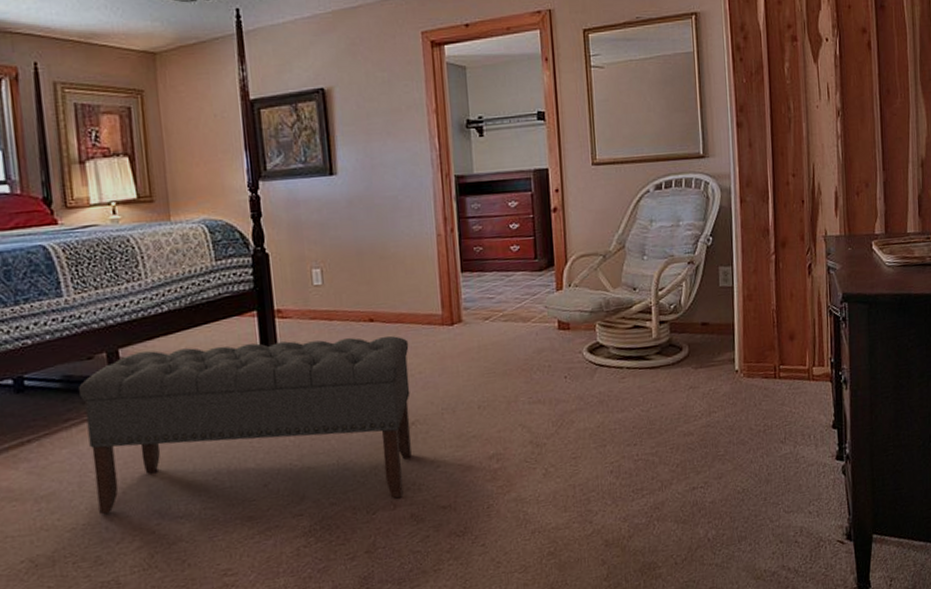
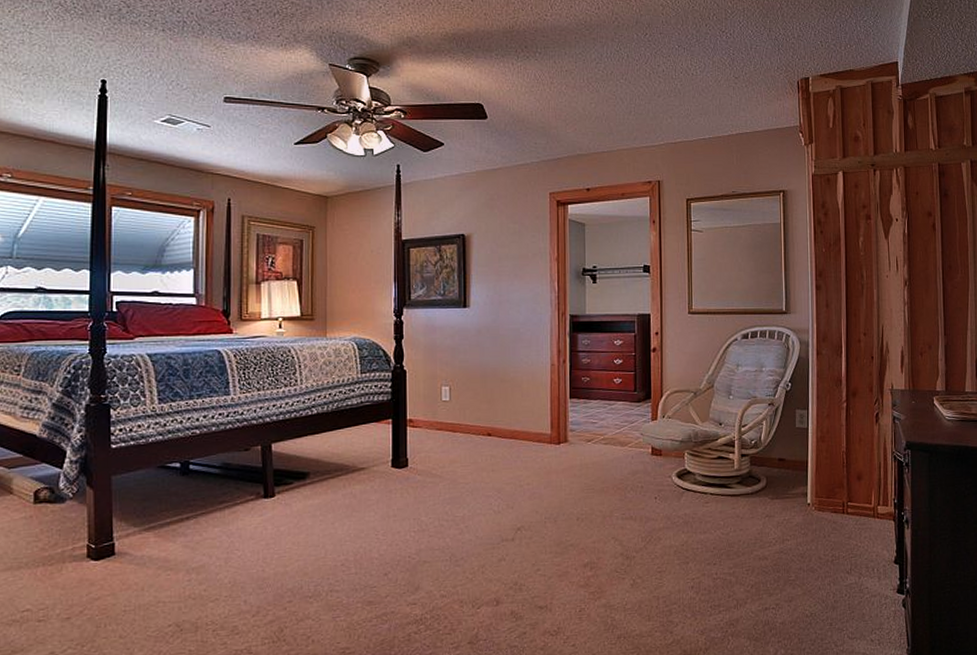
bench: present [79,336,412,514] -> none [235,447,520,596]

